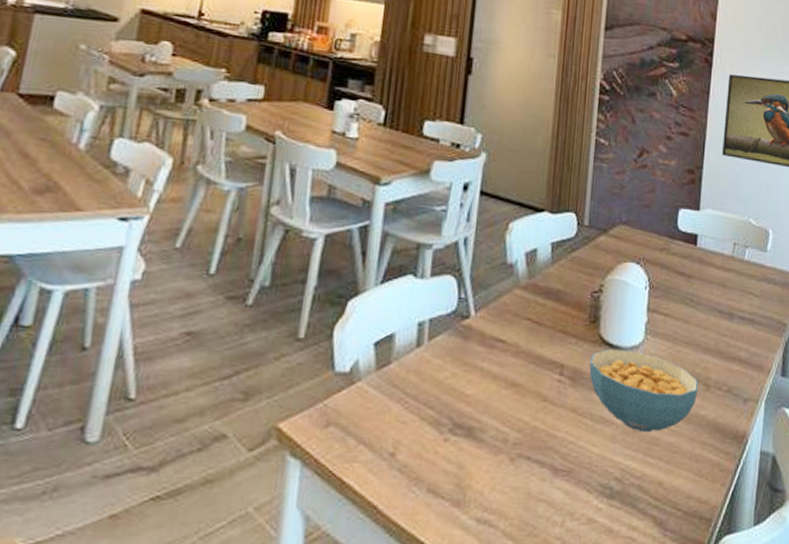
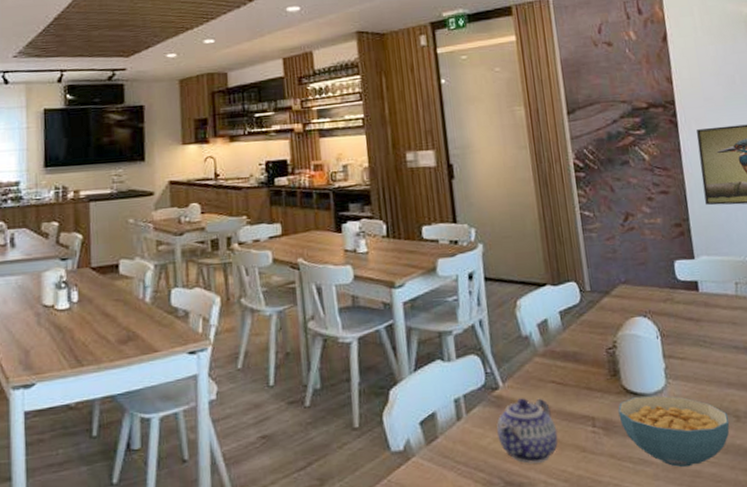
teapot: none [457,332,522,407] -> present [497,398,558,464]

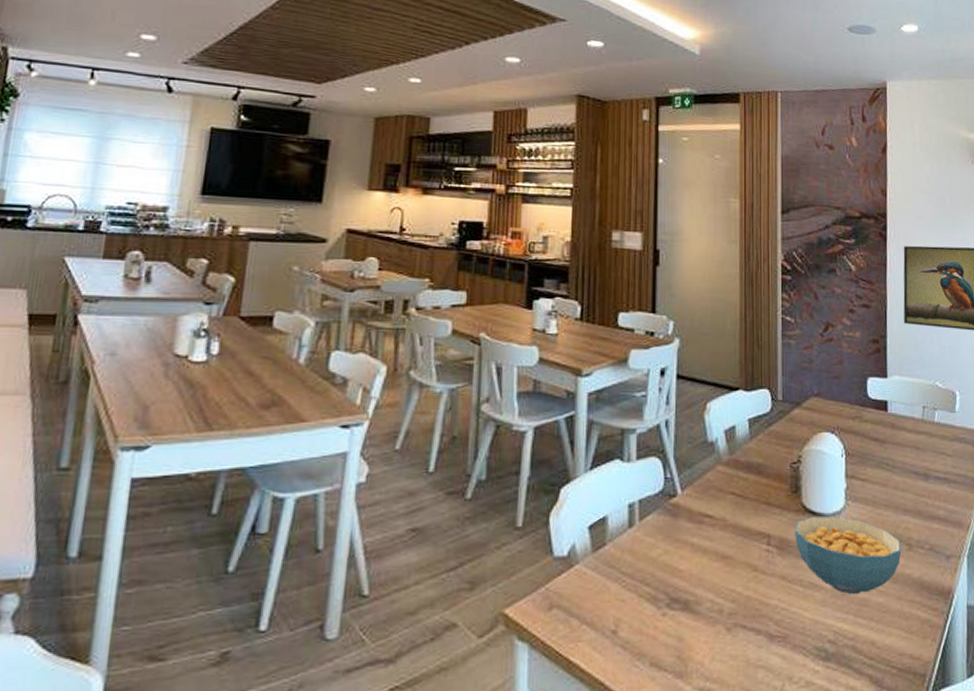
teapot: present [497,398,558,464] -> none [669,508,731,580]

